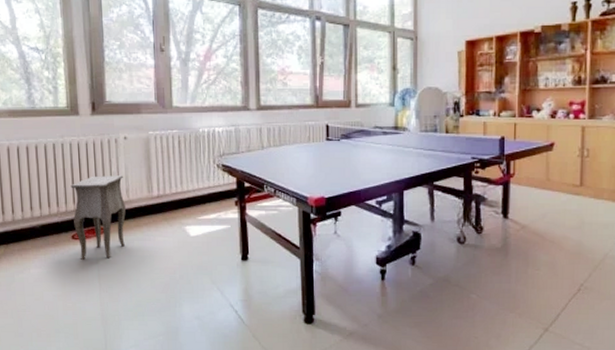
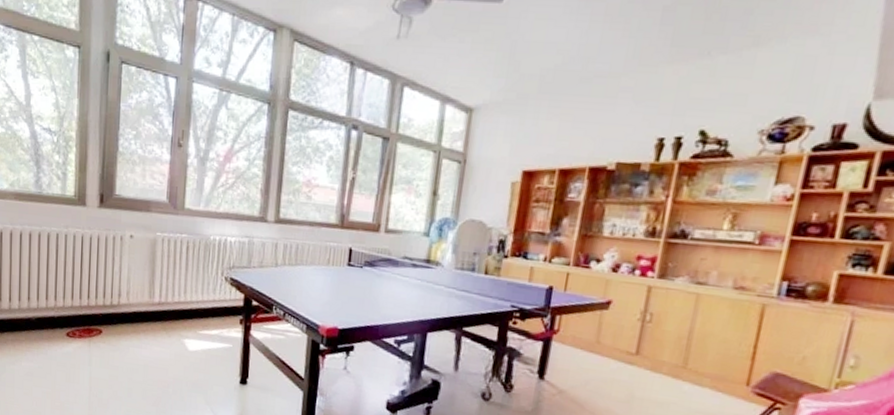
side table: present [71,175,126,260] -> none [70,273,126,362]

